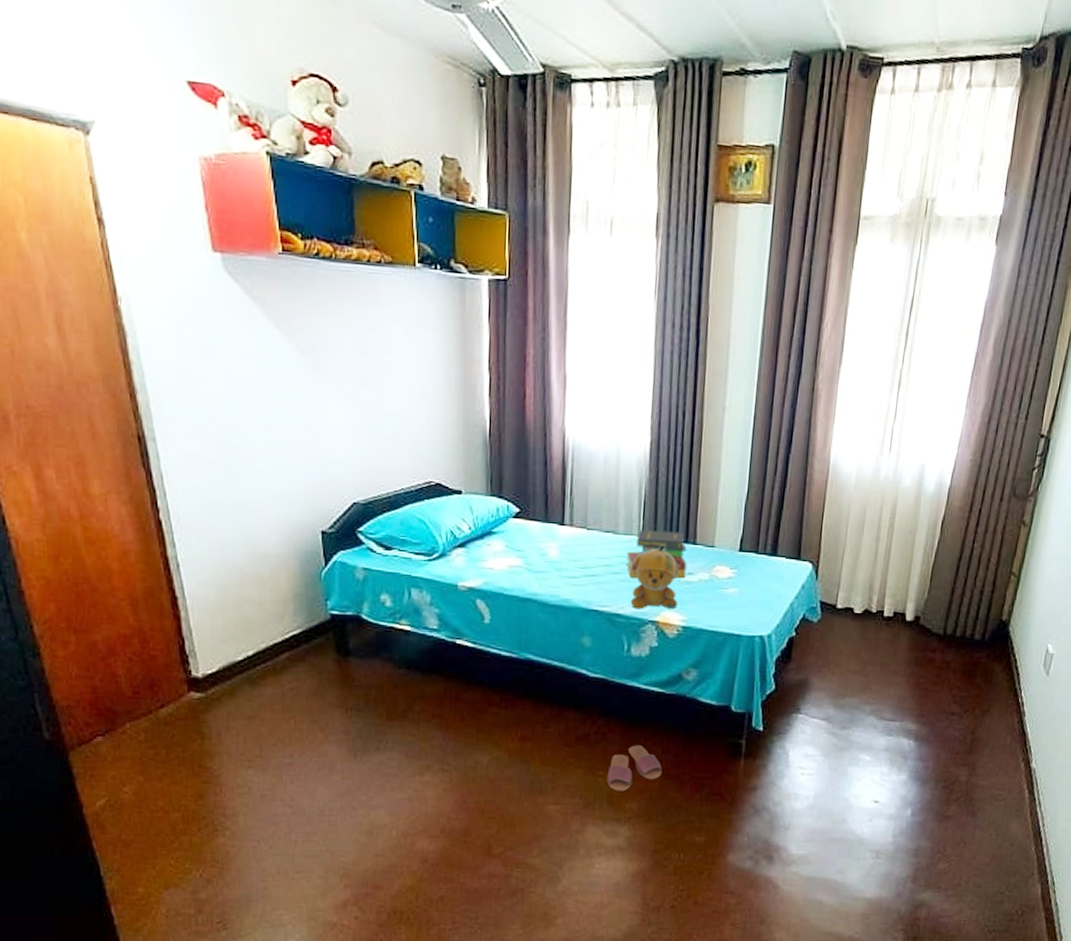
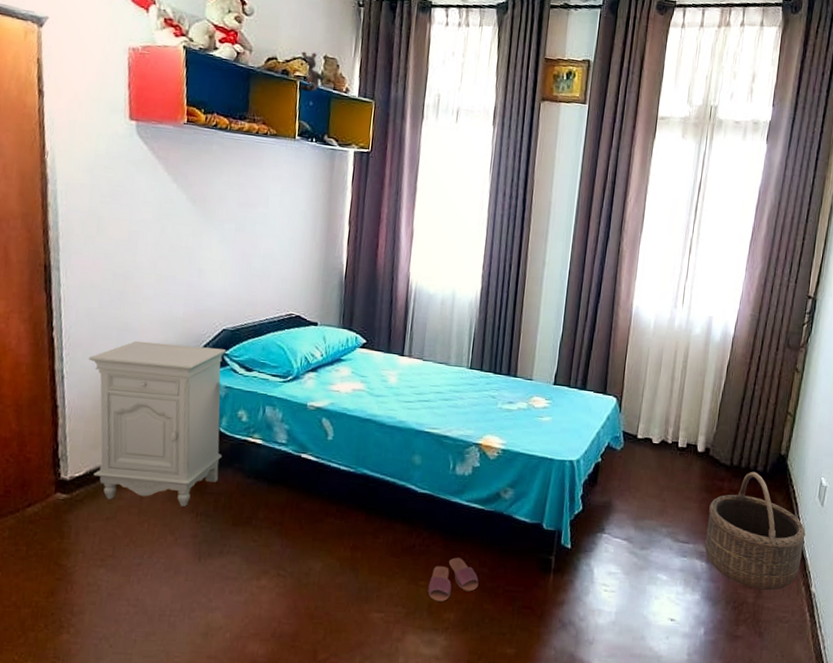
nightstand: none [203,520,368,701] -> present [88,340,226,506]
stuffed animal: none [412,151,444,205] -> present [297,51,325,92]
books: present [626,529,687,579] -> none [456,362,509,407]
stuffed bear: present [630,544,679,609] -> none [457,376,501,433]
basket: none [913,640,1028,768] -> present [705,471,806,591]

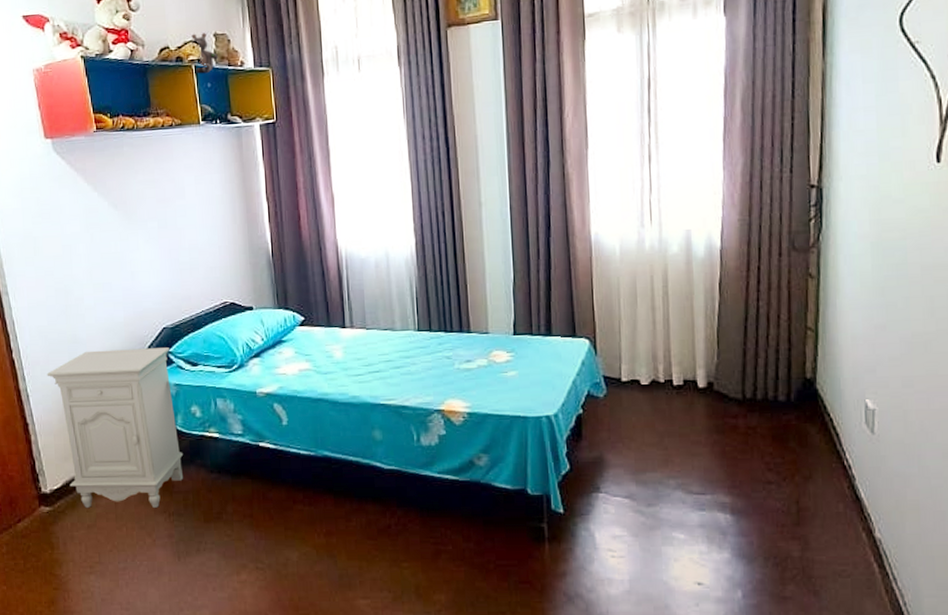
slippers: present [428,557,479,602] -> none [412,534,466,583]
basket: present [705,471,806,591] -> none [724,402,856,541]

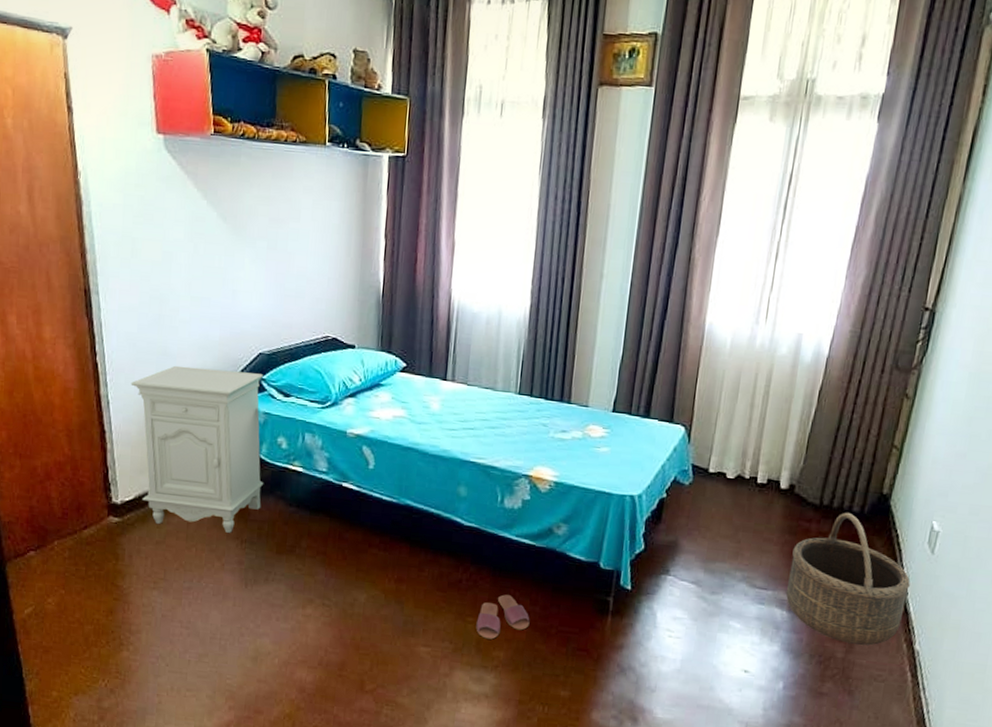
stuffed animal: present [191,32,218,74] -> none [326,45,355,92]
slippers: none [412,534,466,583] -> present [476,594,530,640]
basket: none [724,402,856,541] -> present [786,512,910,646]

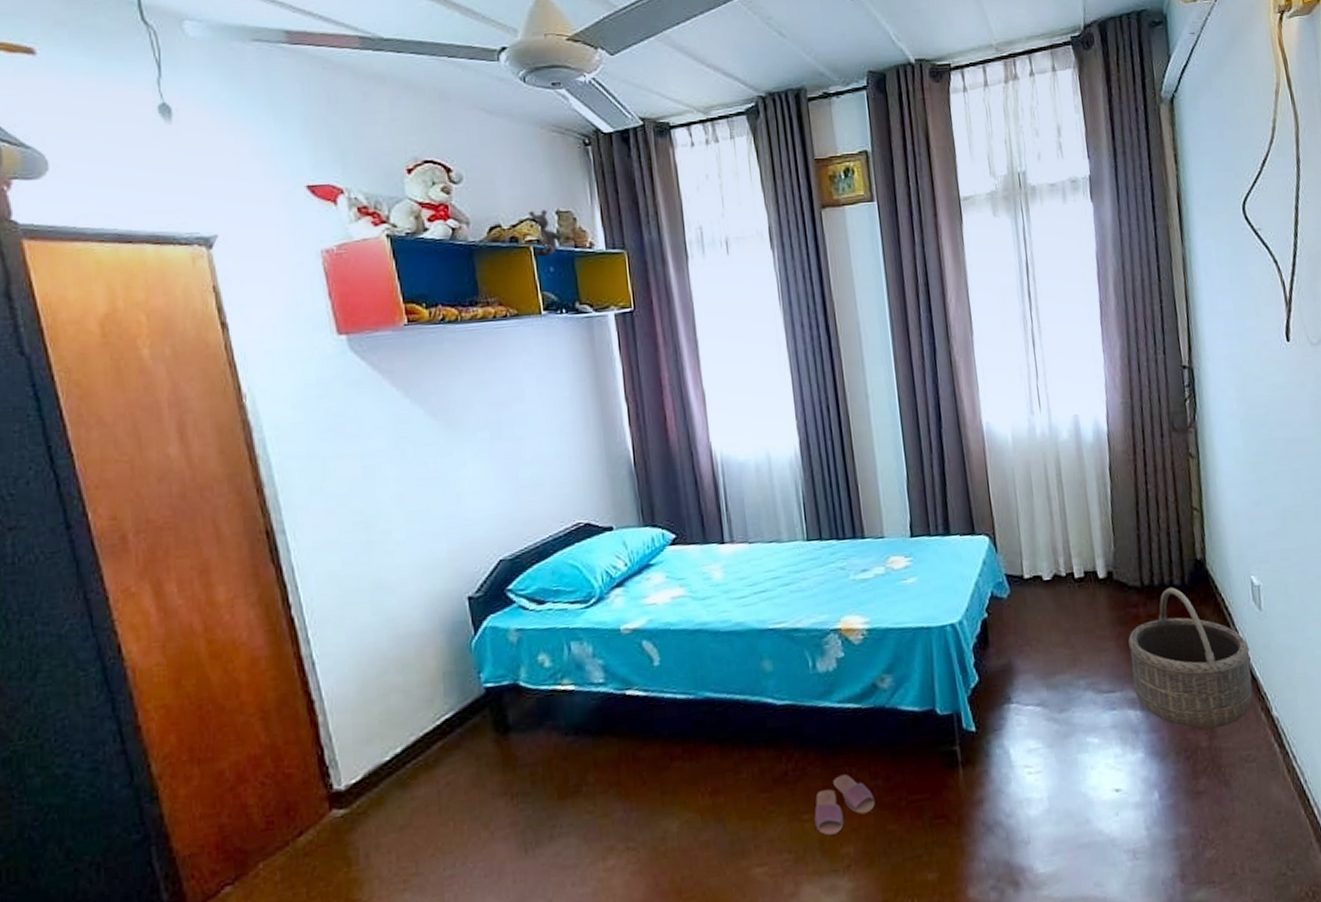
nightstand: present [131,365,264,533] -> none [340,584,530,803]
stuffed animal: none [326,45,355,92] -> present [529,209,562,257]

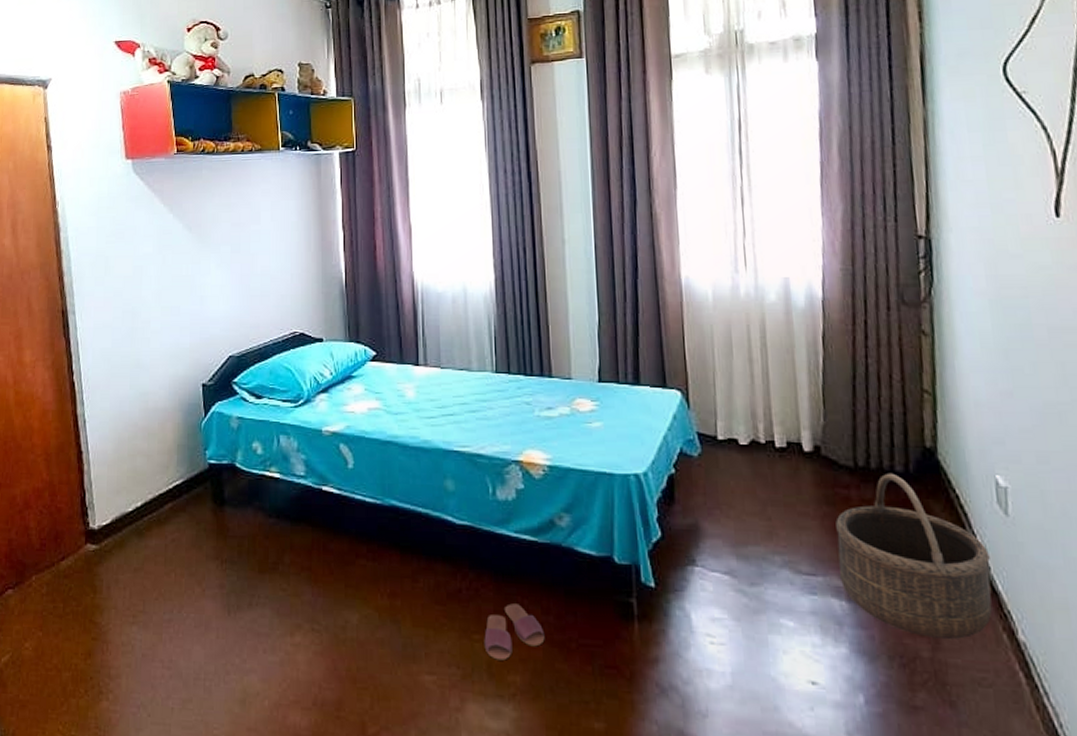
stuffed animal: present [529,209,562,257] -> none [276,62,301,102]

